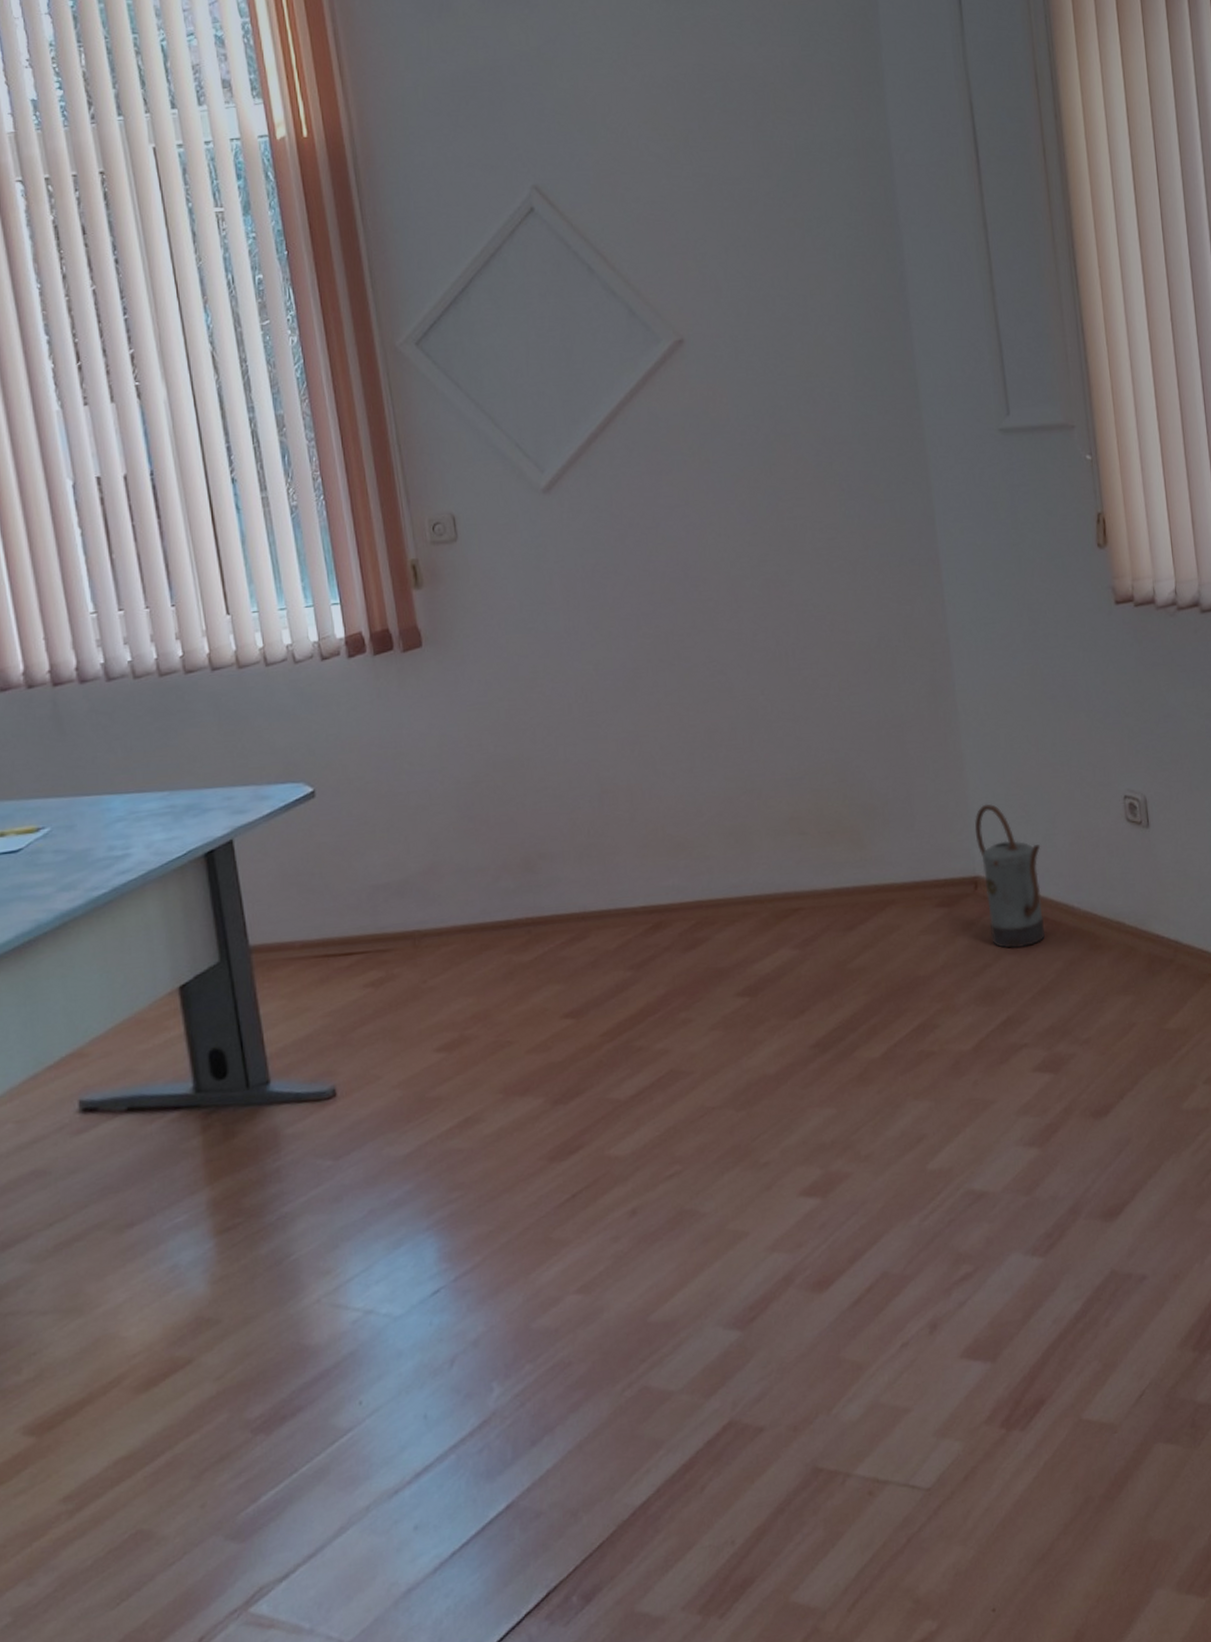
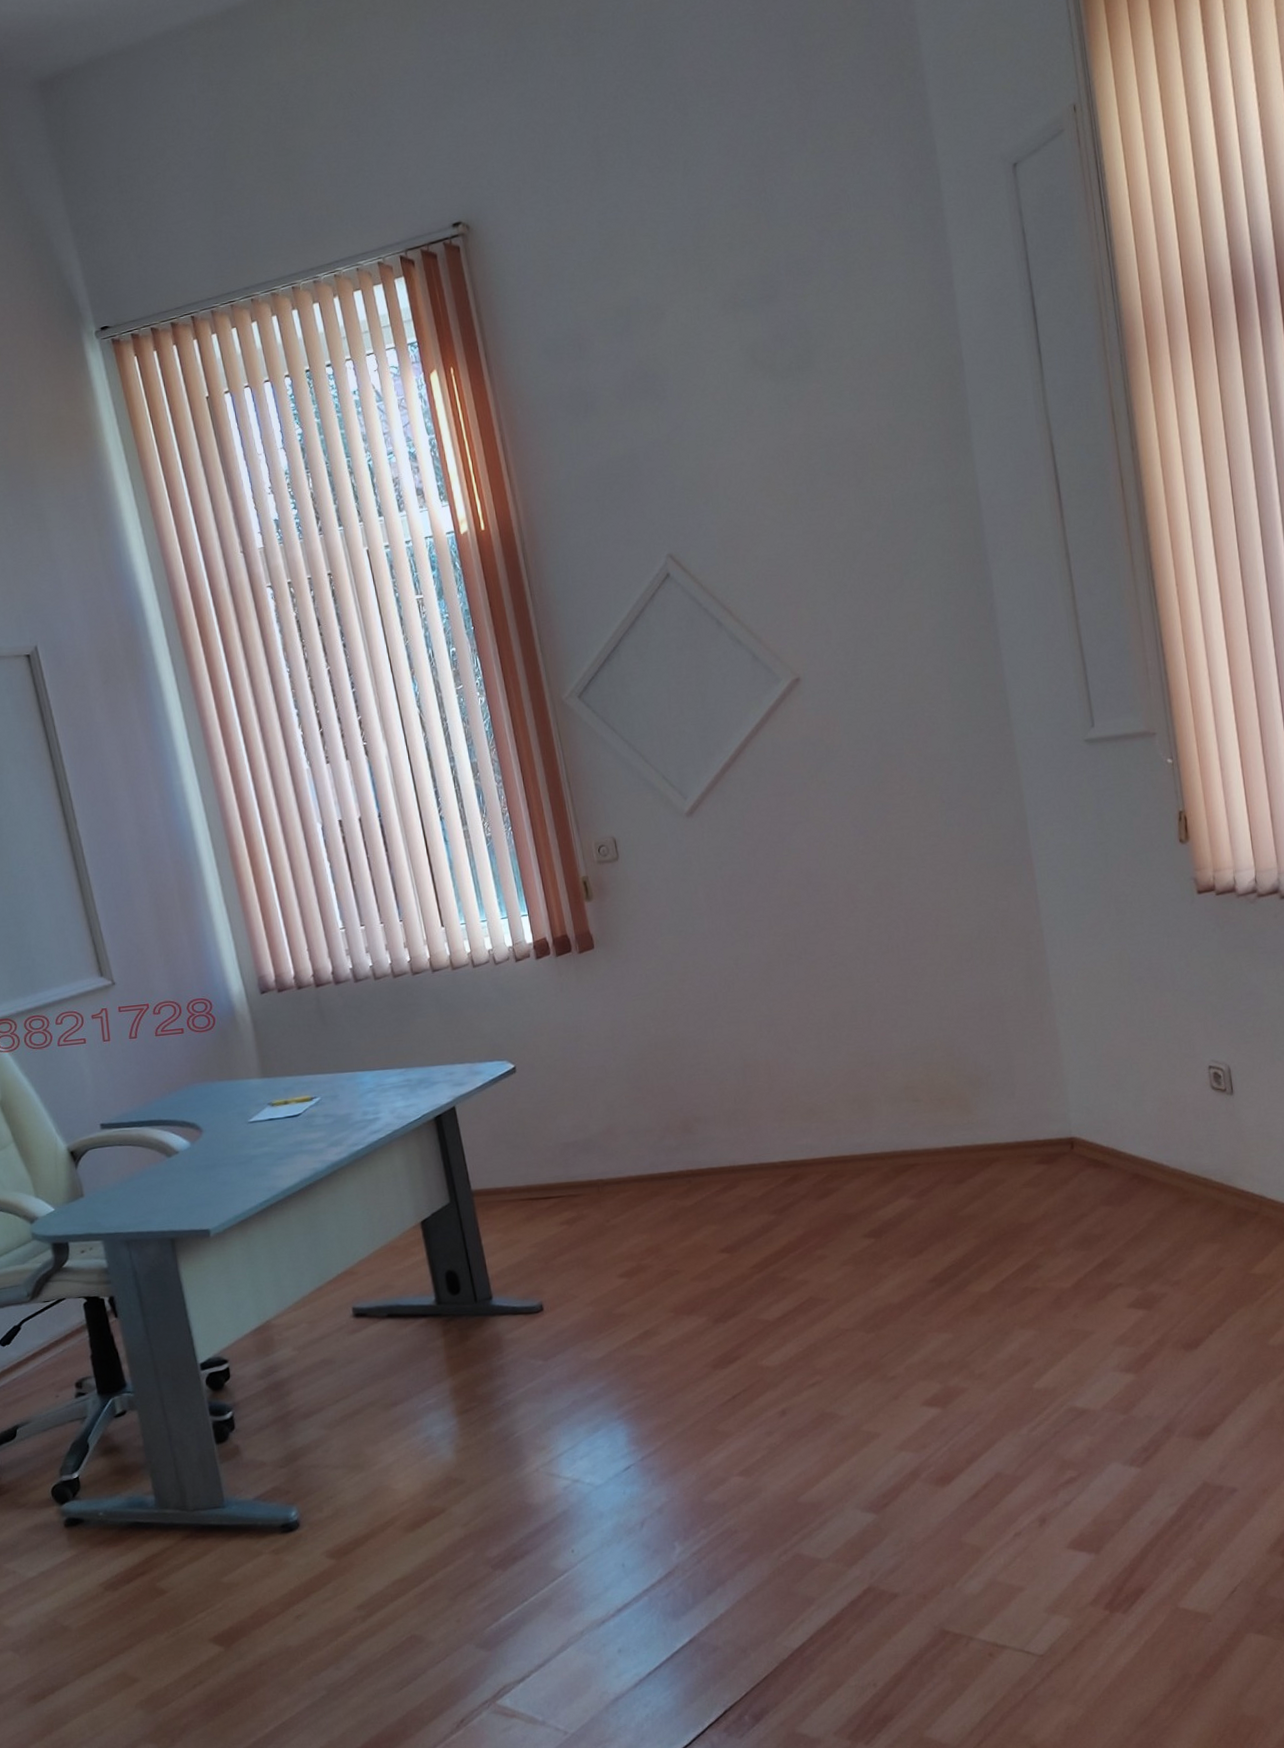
watering can: present [974,804,1046,949] -> none [1069,1074,1137,1201]

